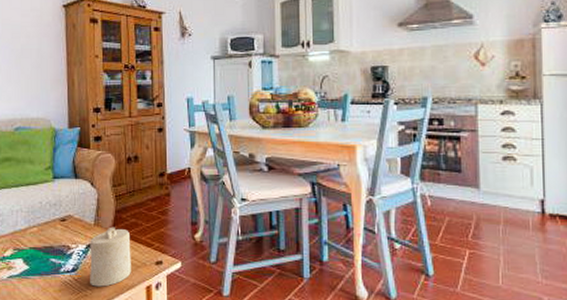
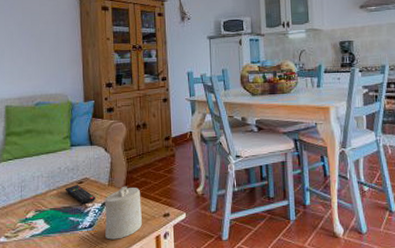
remote control: none [46,223,80,246] -> present [65,185,95,205]

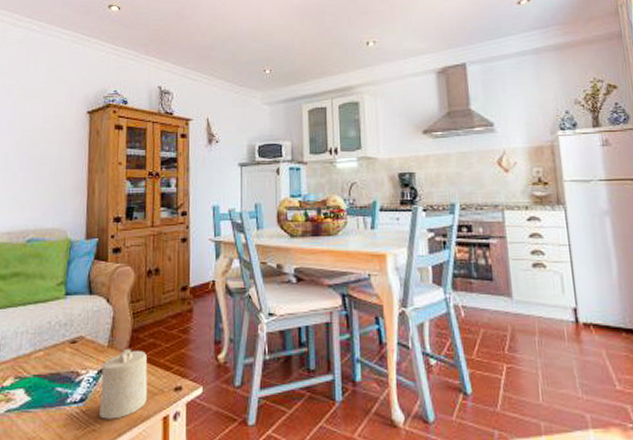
remote control: present [65,185,95,205] -> none [53,345,91,371]

